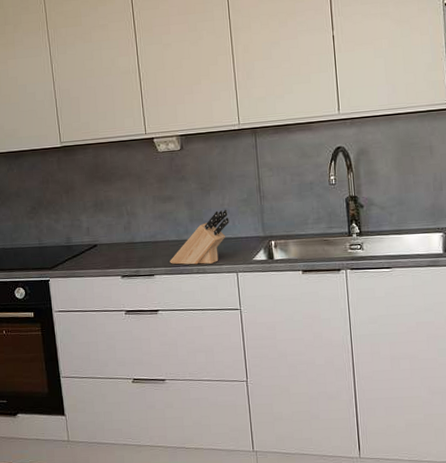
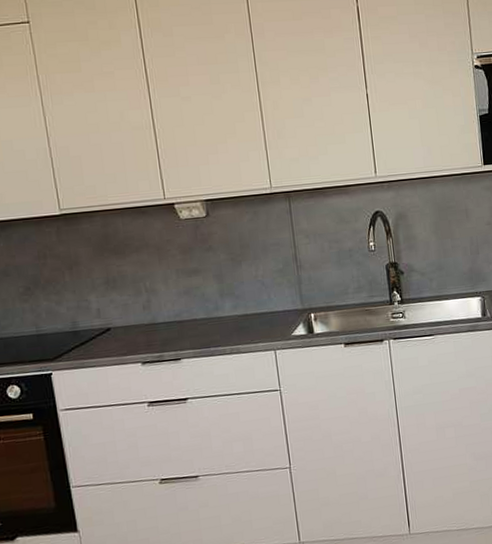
knife block: present [170,209,229,265] -> none [198,281,265,346]

